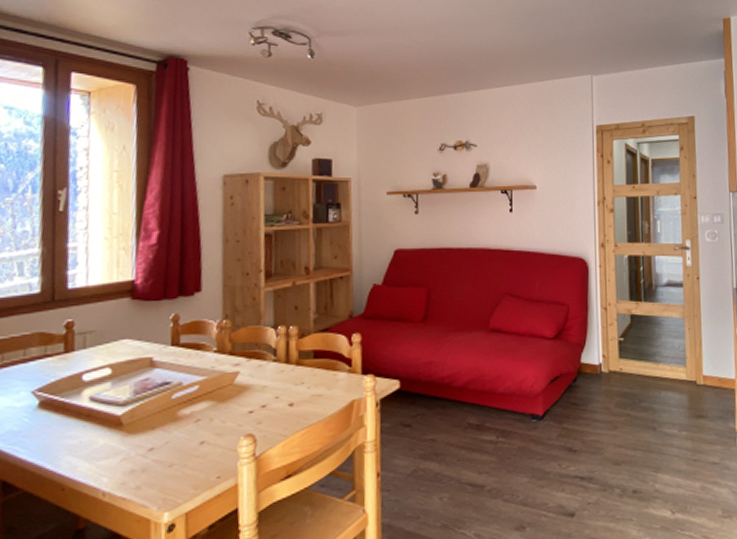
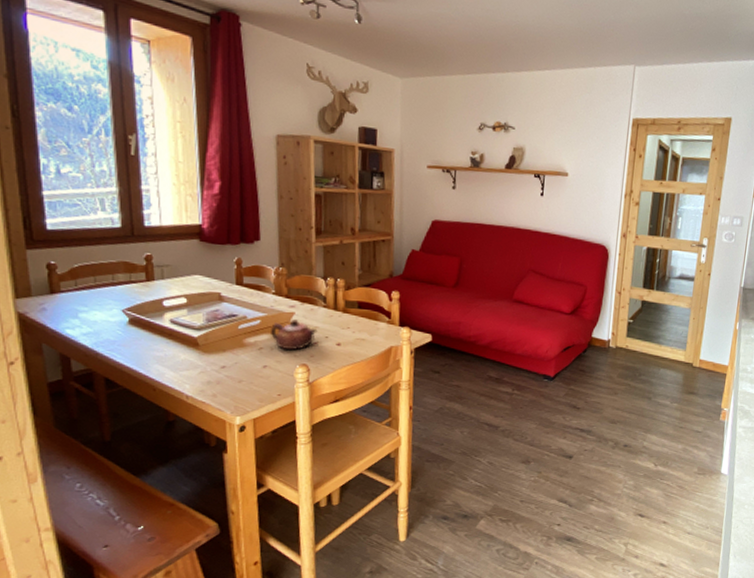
teapot: none [210,380,266,419] -> present [271,319,318,351]

